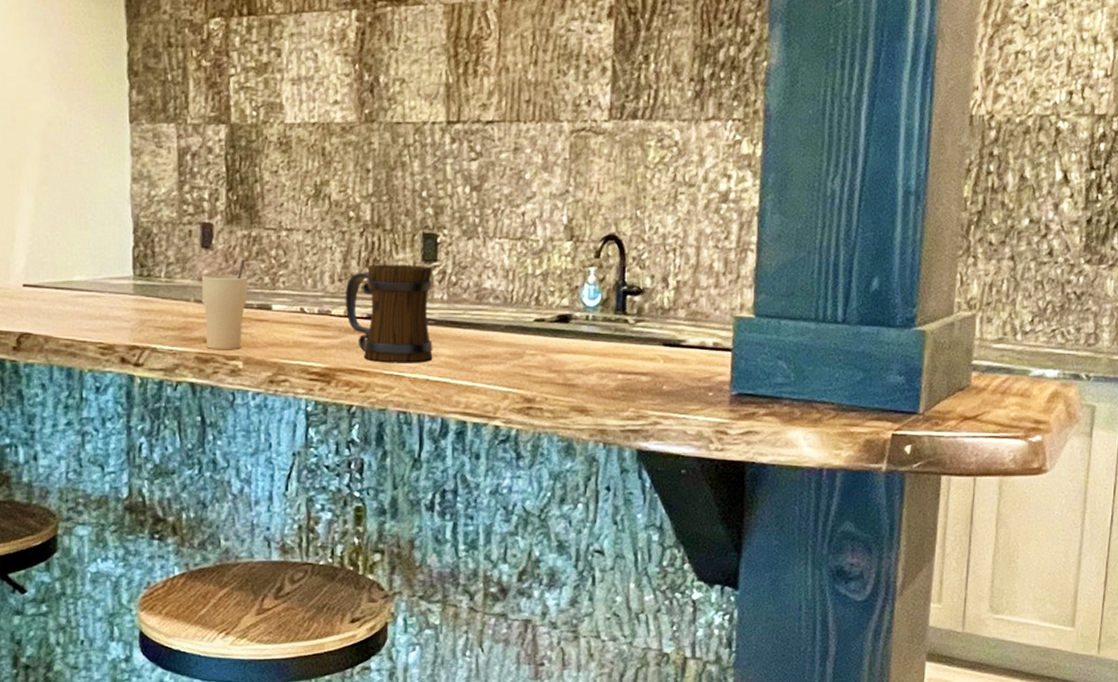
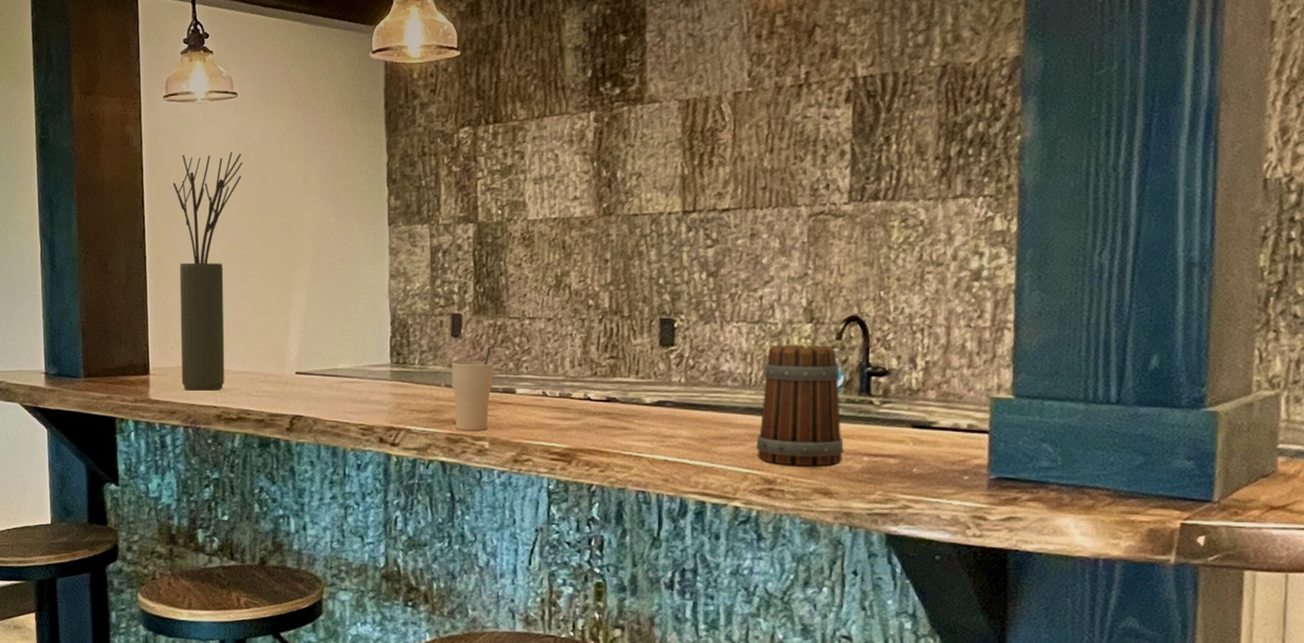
beer mug: present [345,264,433,365] -> none [585,349,671,445]
beer mug: none [517,262,600,386] -> present [756,344,844,468]

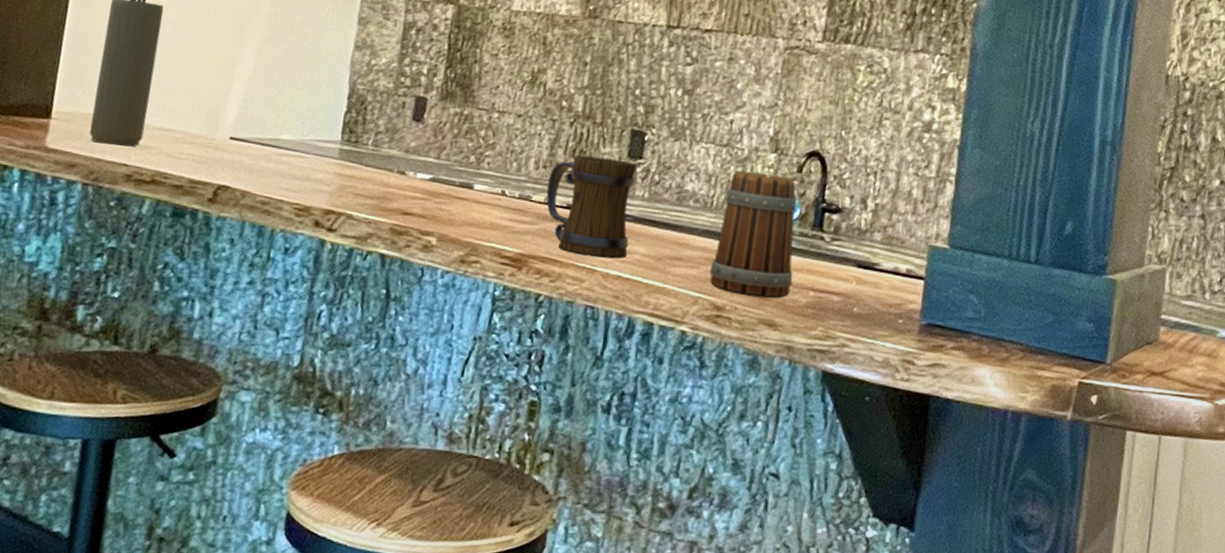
cup: present [451,346,493,431] -> none [403,135,454,226]
beer mug: none [585,349,671,445] -> present [546,155,637,259]

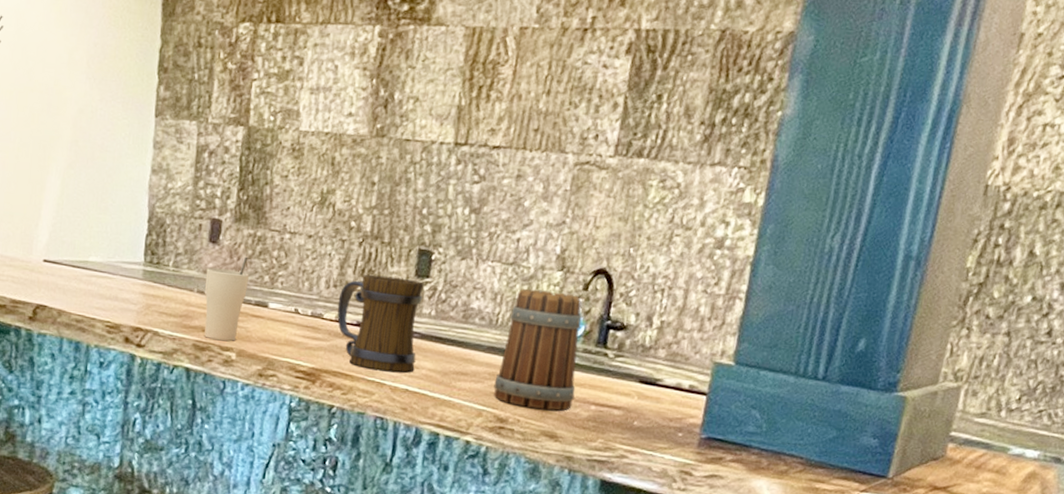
cup: none [403,135,454,226] -> present [204,256,249,342]

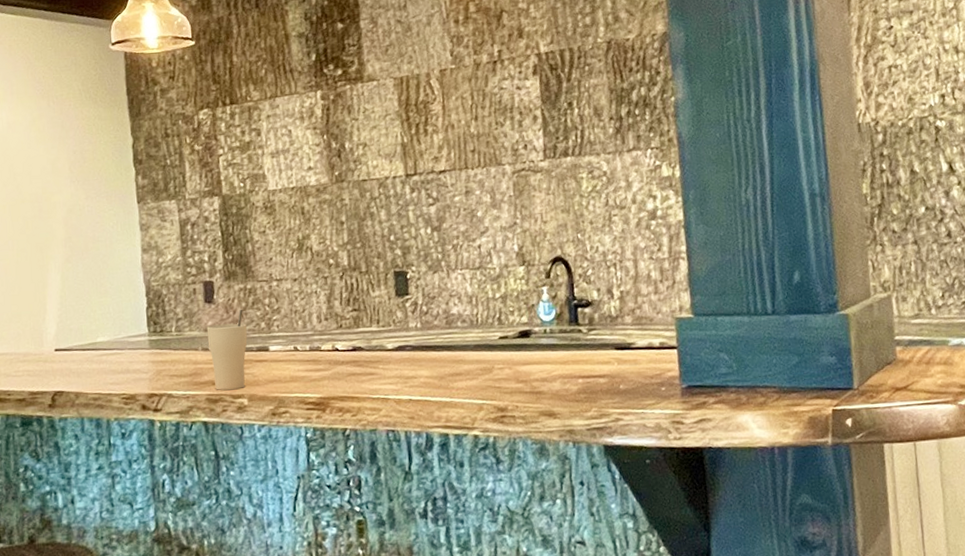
beer mug: present [337,274,424,374] -> none [331,299,413,389]
beer mug: present [494,288,582,412] -> none [487,284,562,395]

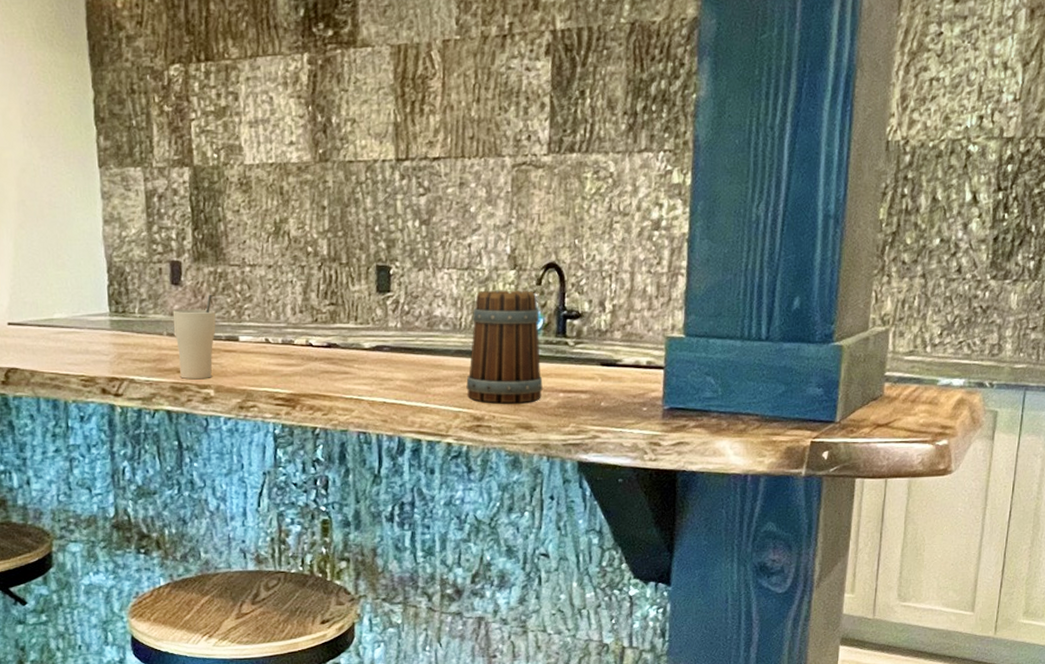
beer mug: none [487,284,562,395] -> present [466,290,543,405]

